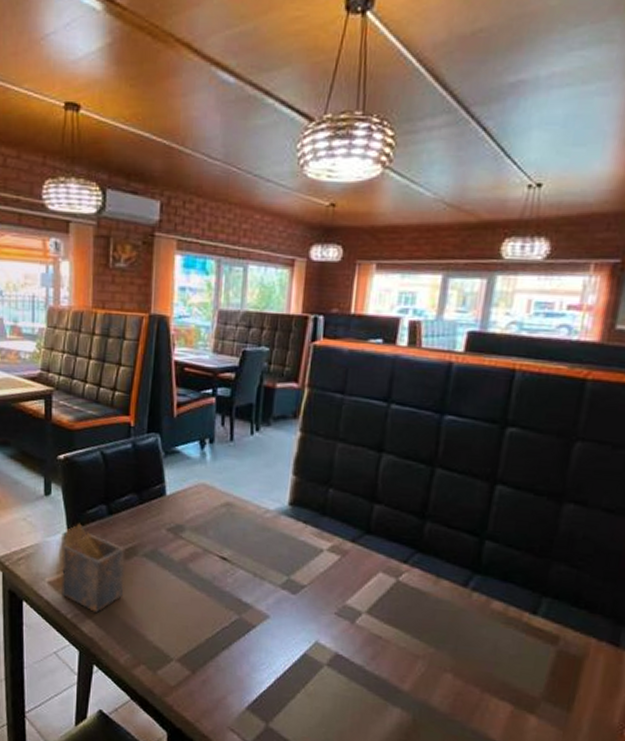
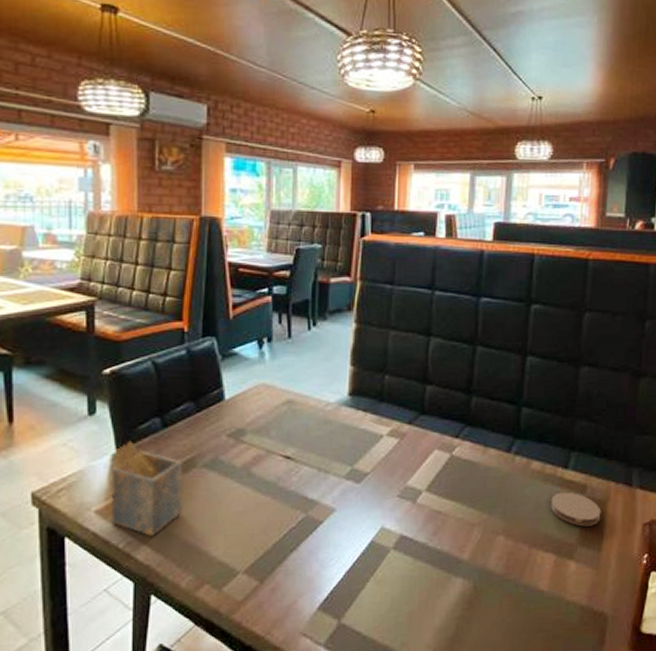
coaster: none [511,639,576,683] -> present [550,492,601,527]

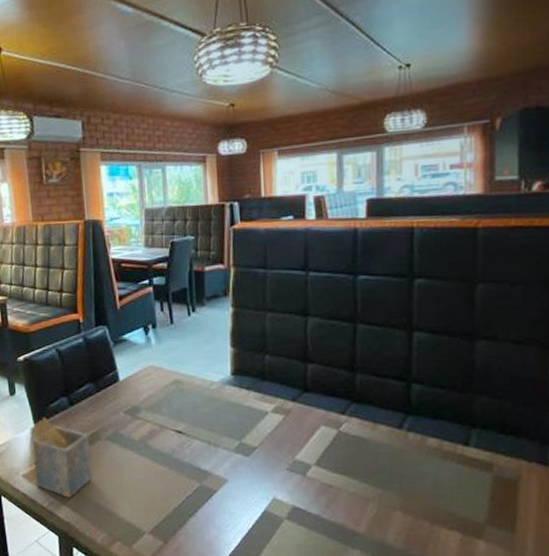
coaster: present [550,492,601,527] -> none [451,469,512,506]

